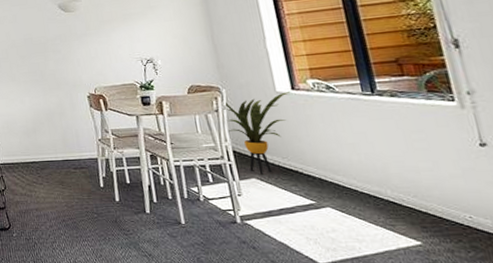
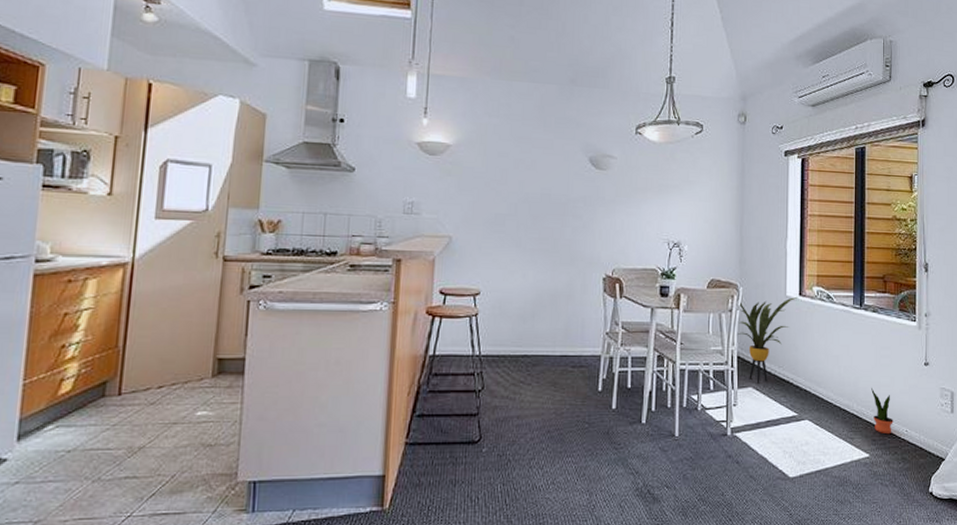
potted plant: none [407,172,449,221] -> present [871,387,893,435]

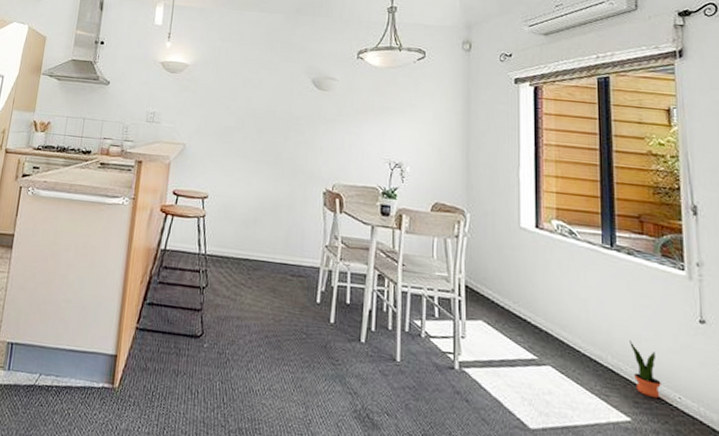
house plant: present [737,297,798,384] -> none [465,229,535,318]

